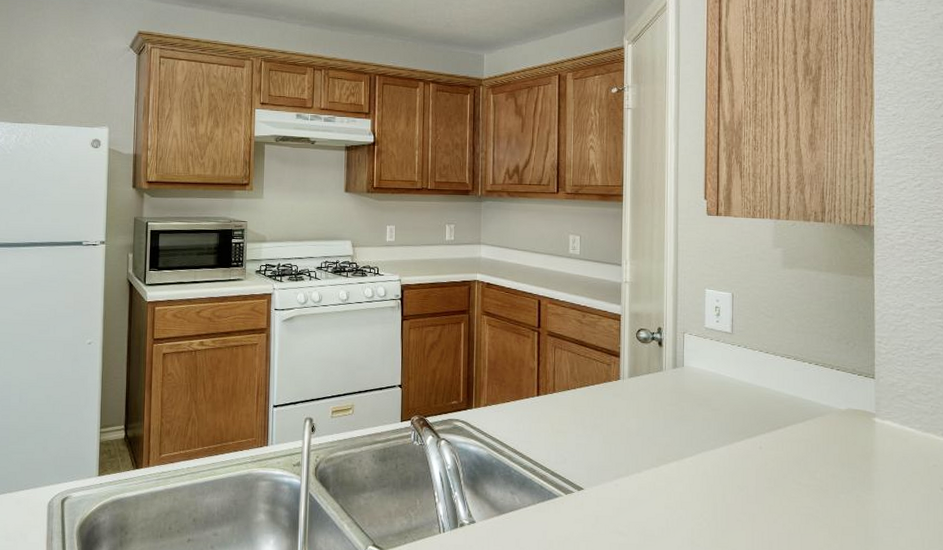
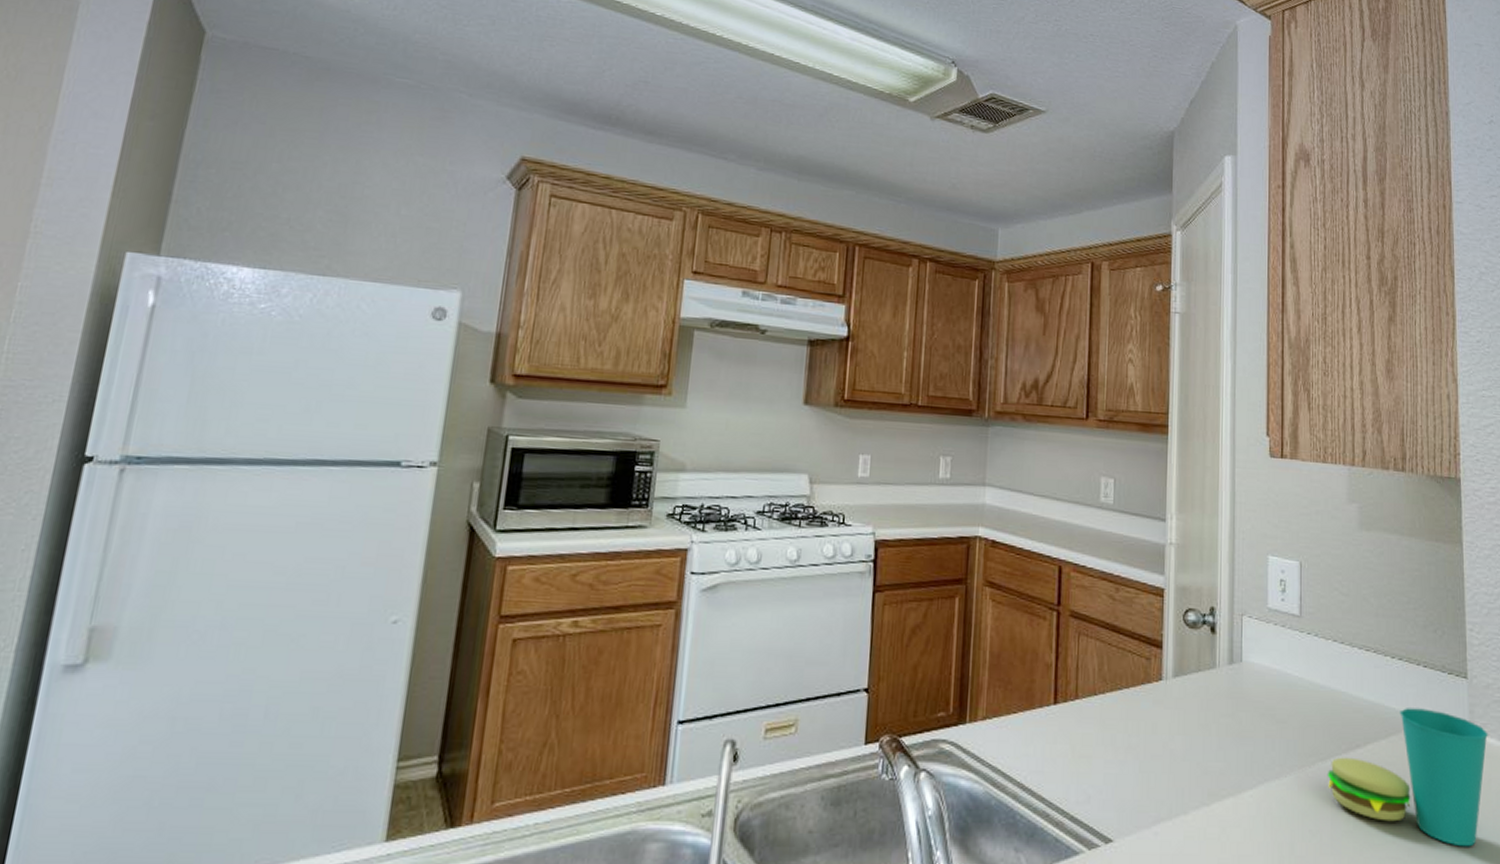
cup: none [753,400,893,501] -> present [1327,708,1489,847]

